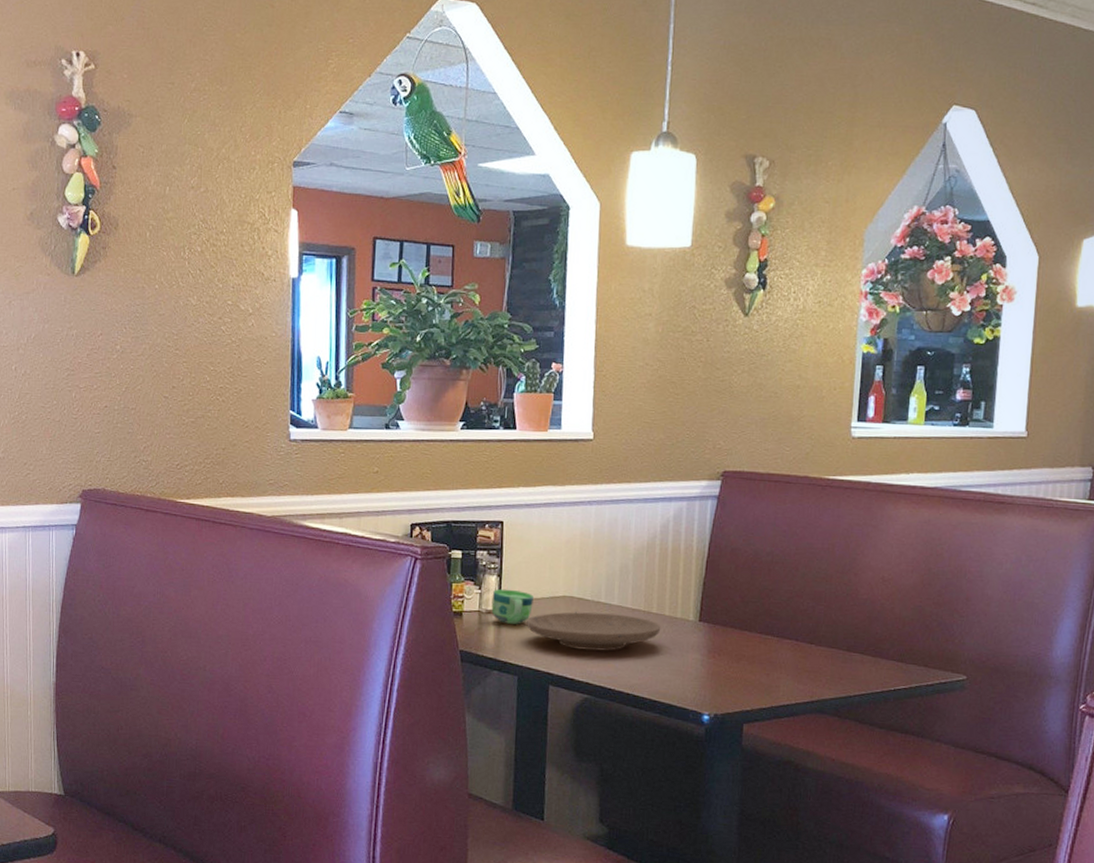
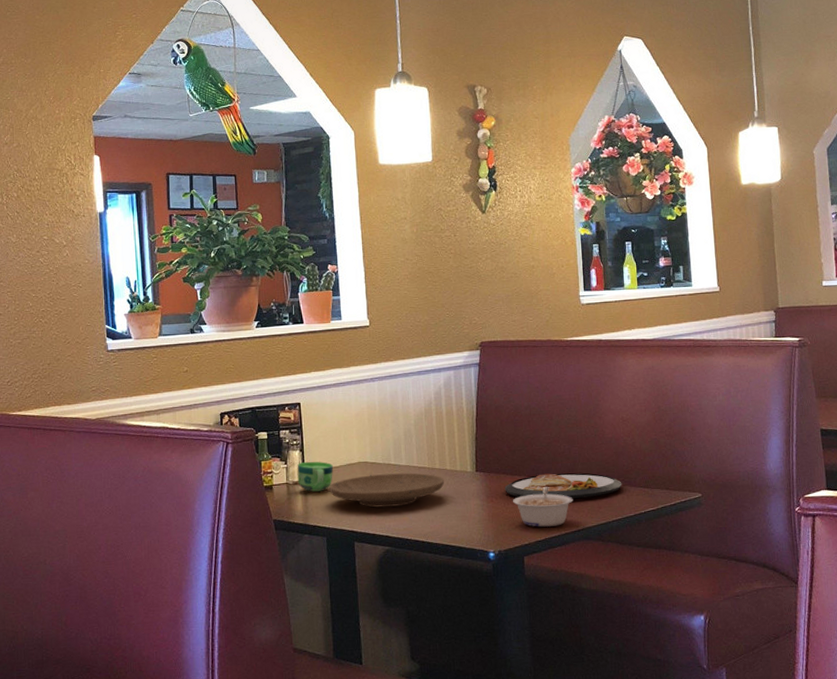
dish: none [730,632,872,666] -> present [504,473,622,499]
legume: none [738,648,810,694] -> present [513,487,573,527]

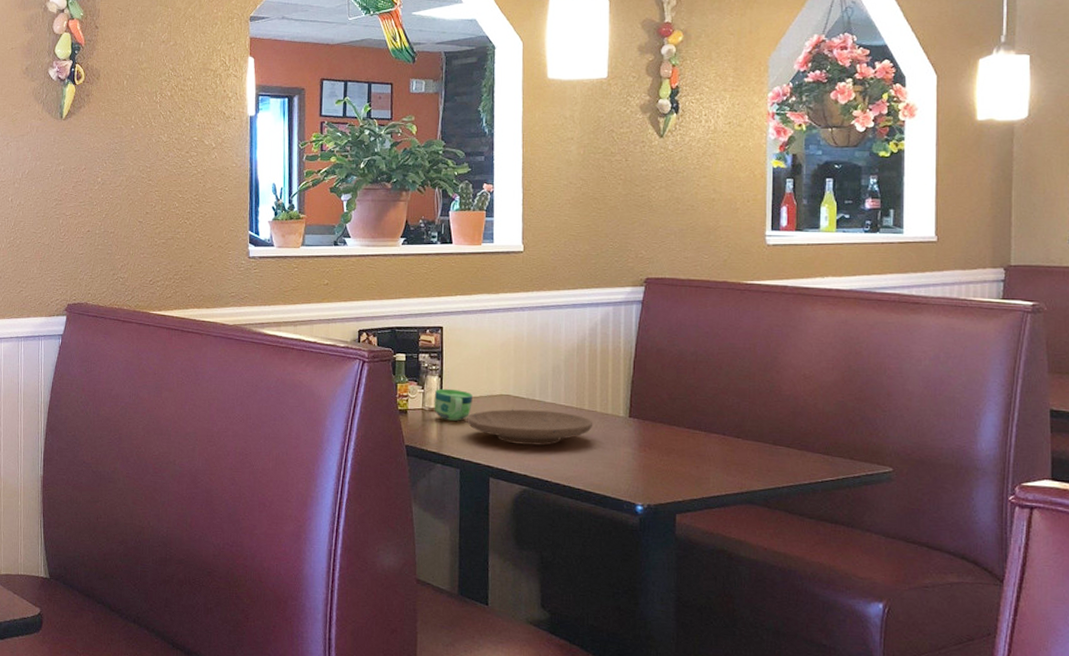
dish: present [504,473,622,499] -> none [660,427,798,459]
legume: present [513,487,573,527] -> none [669,442,738,486]

